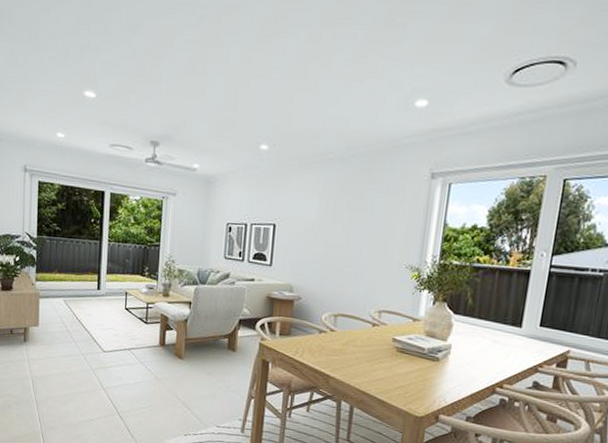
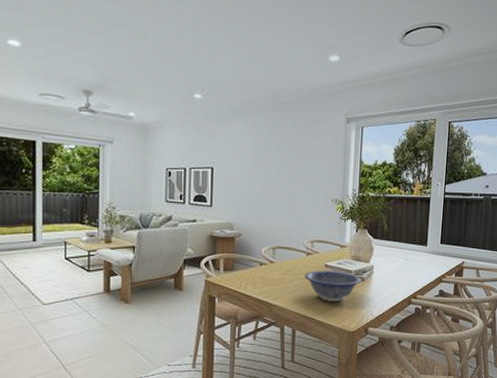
decorative bowl: none [368,344,435,381] -> present [304,270,361,301]

